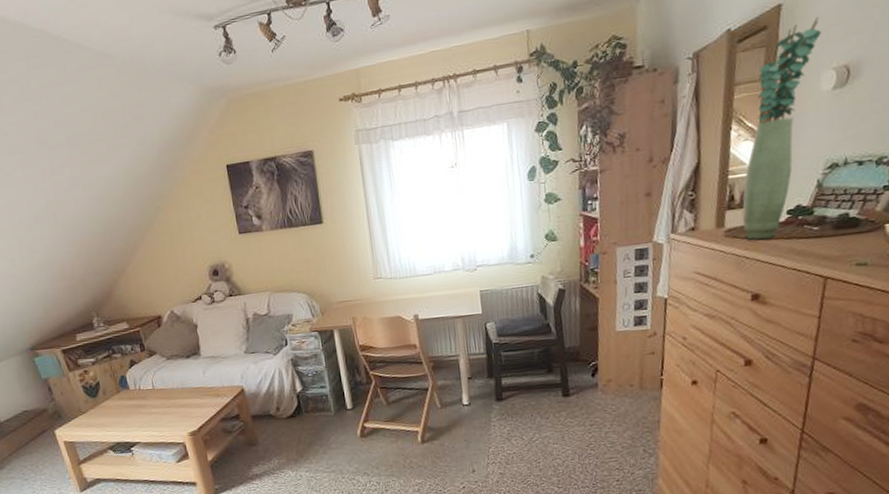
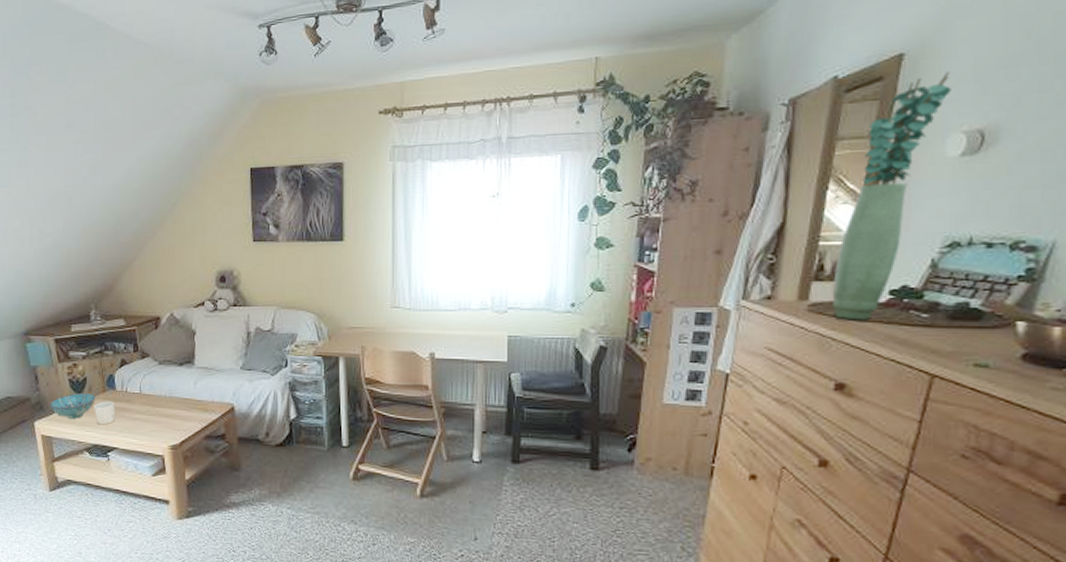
bowl: none [66,396,112,423] -> present [49,393,96,420]
mug: none [110,400,133,424] -> present [93,401,116,425]

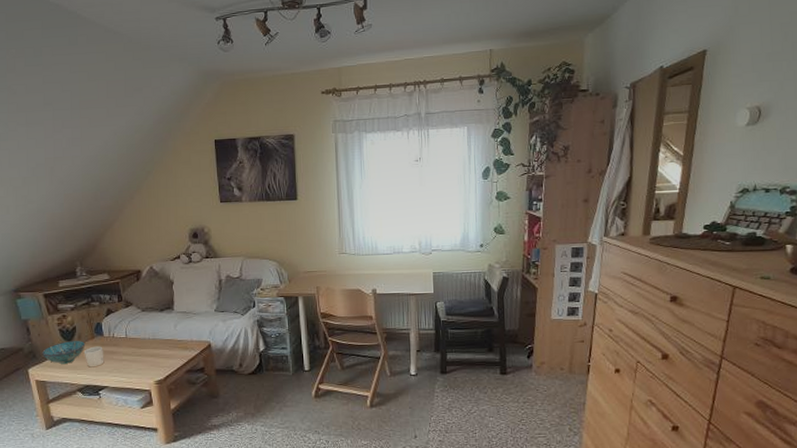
vase: present [832,72,951,322] -> none [666,64,738,251]

